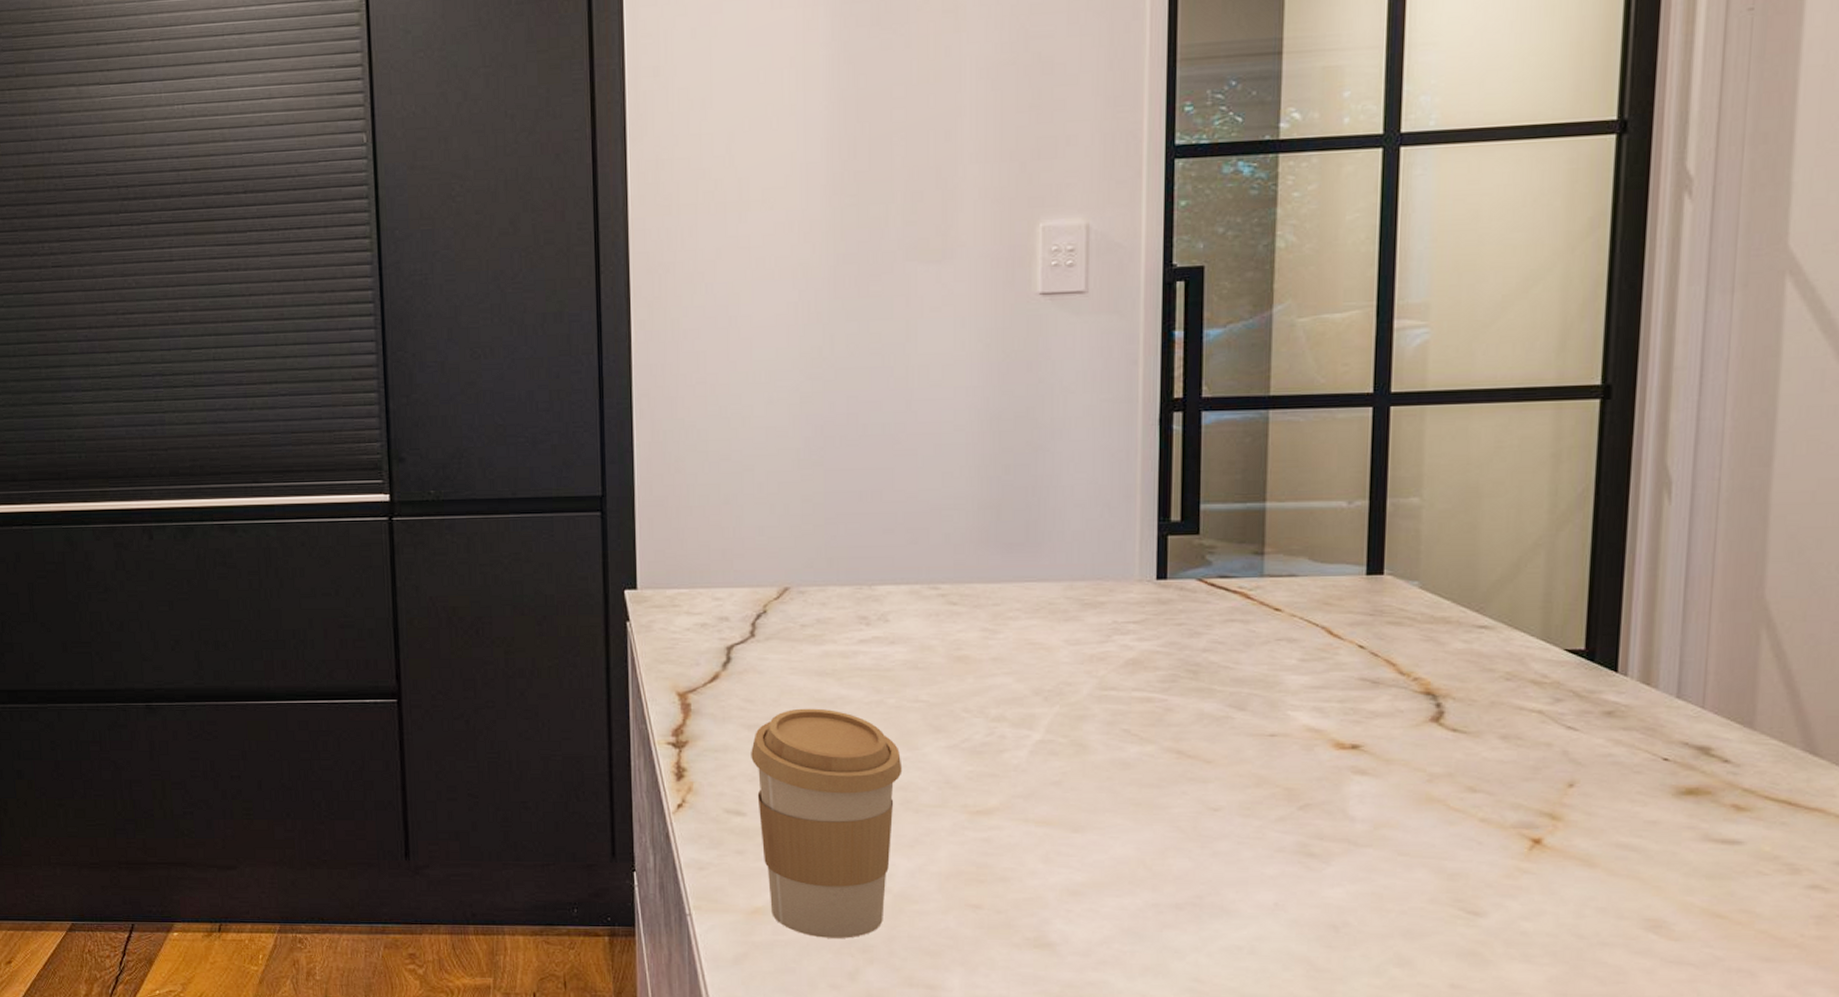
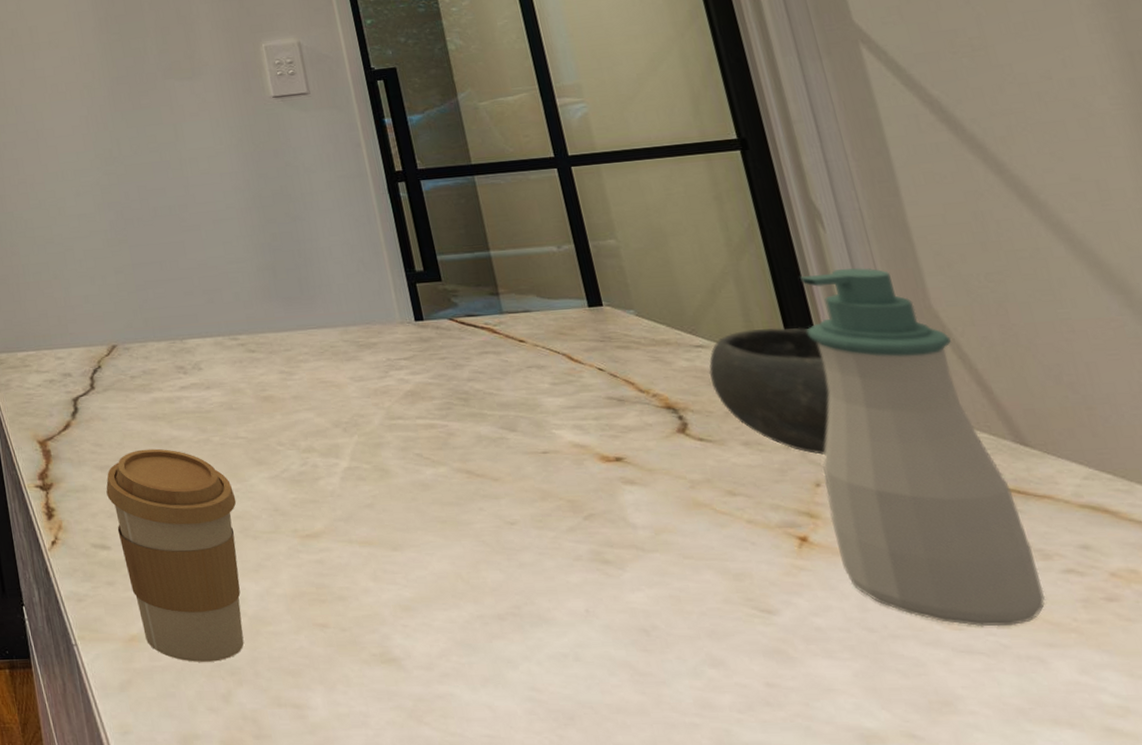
bowl: none [1485,611,1622,755] -> present [708,327,830,456]
soap bottle: none [1571,547,1784,939] -> present [800,267,1046,627]

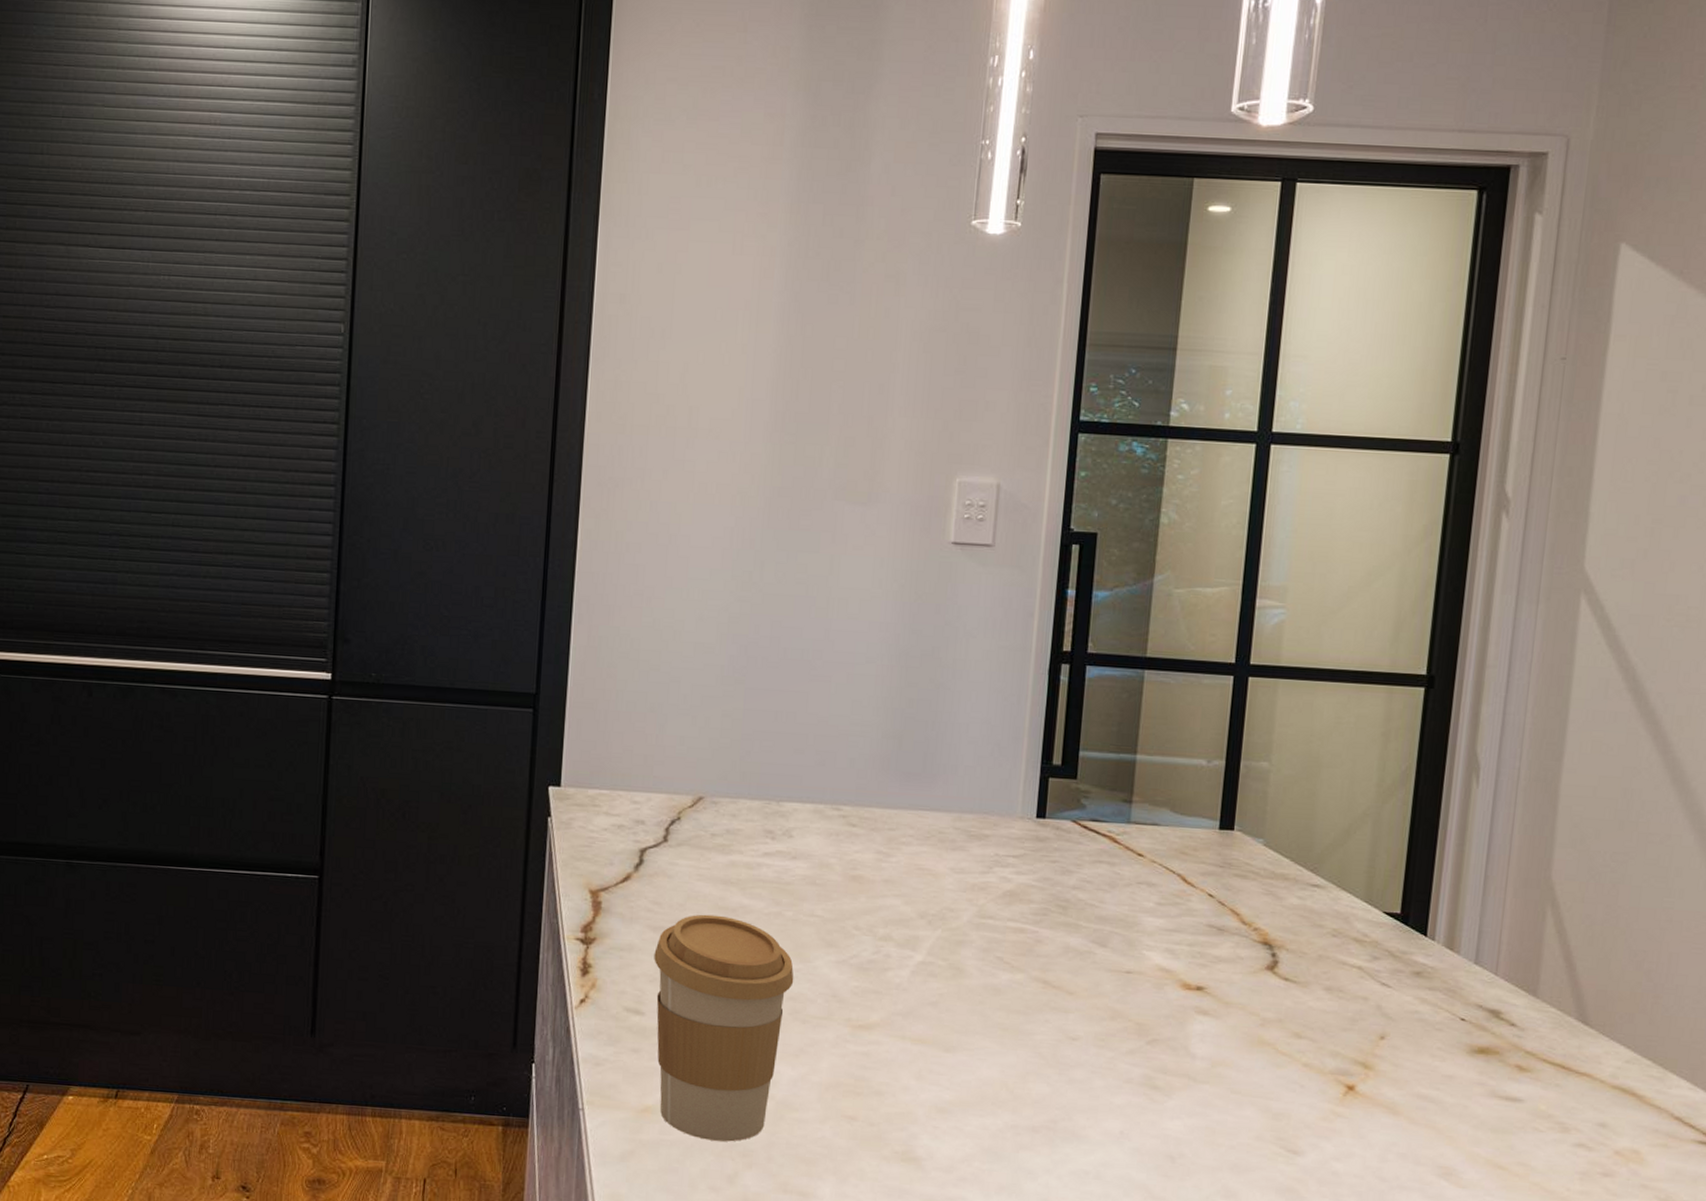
bowl: present [708,327,830,456] -> none [1315,876,1432,1010]
soap bottle: present [800,267,1046,627] -> none [1378,827,1557,1190]

